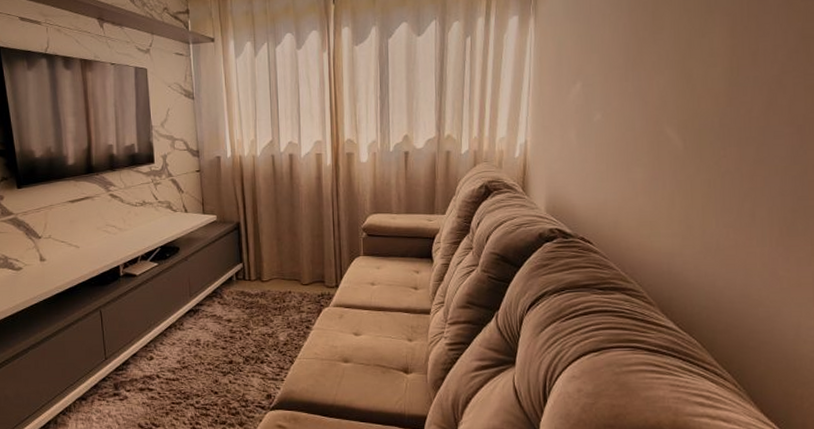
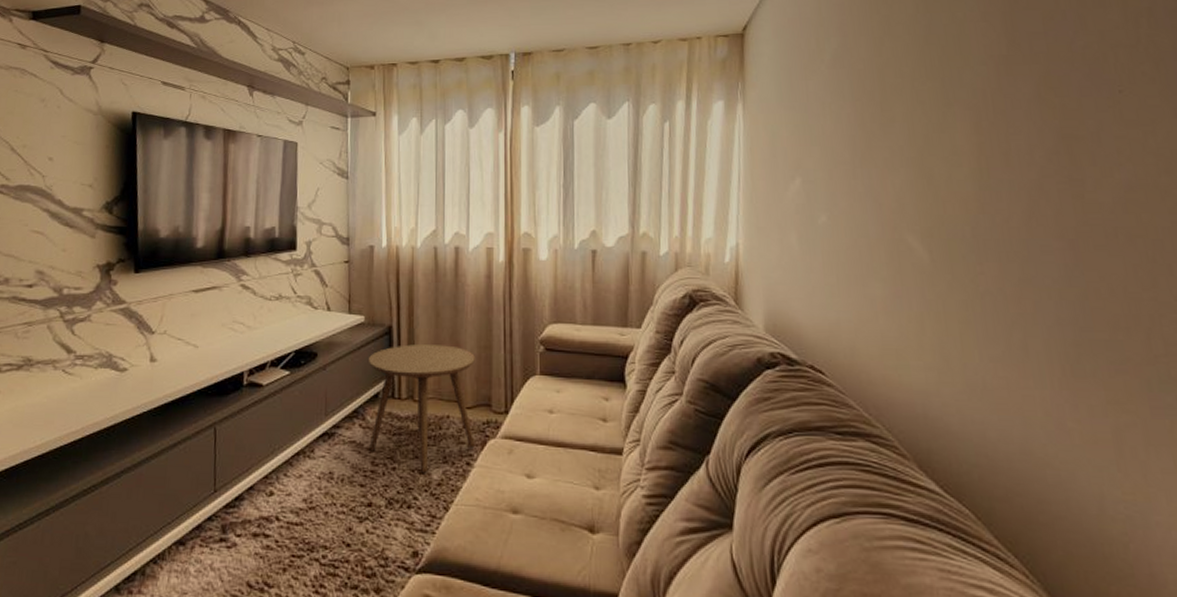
side table: none [221,236,312,336] -> present [368,344,475,473]

